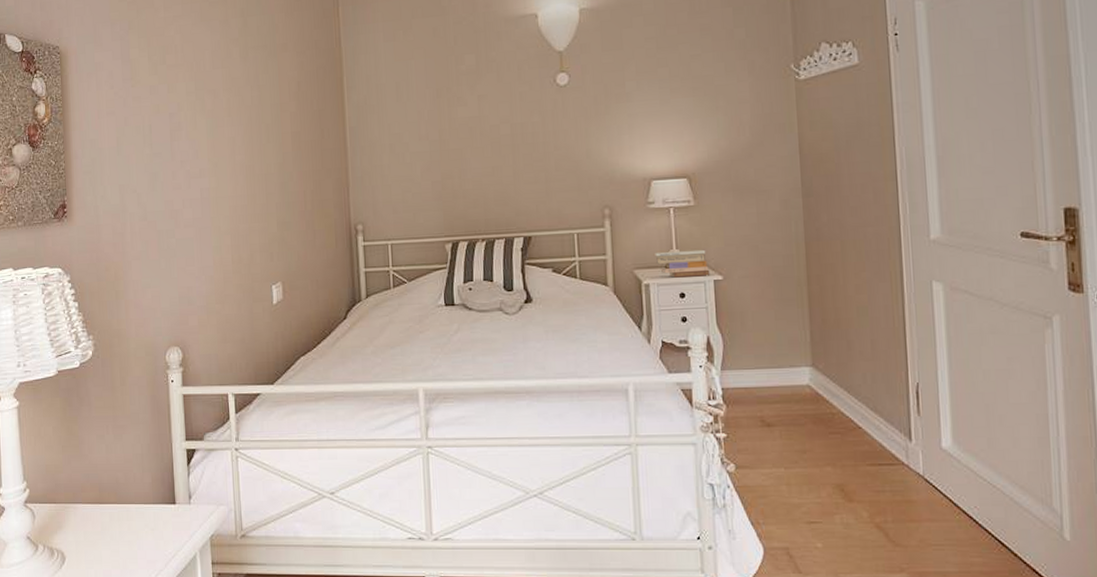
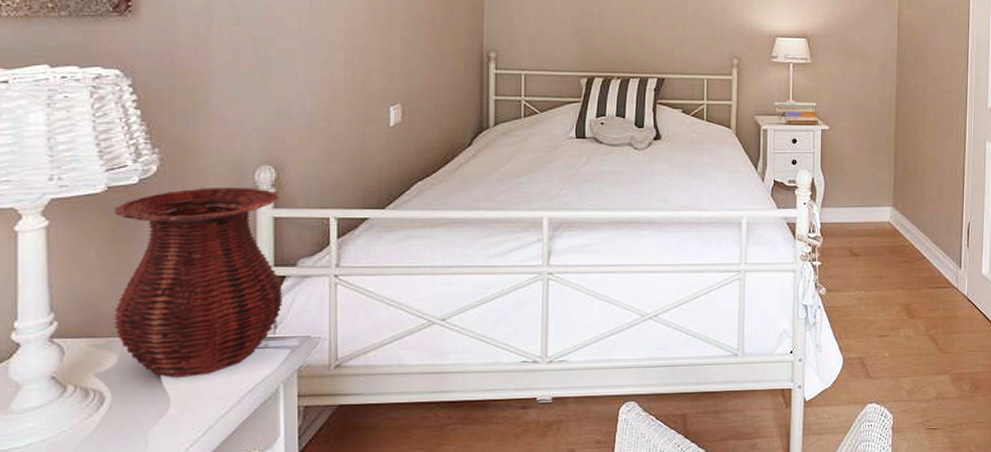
vase: none [63,368,195,543] -> present [114,188,283,379]

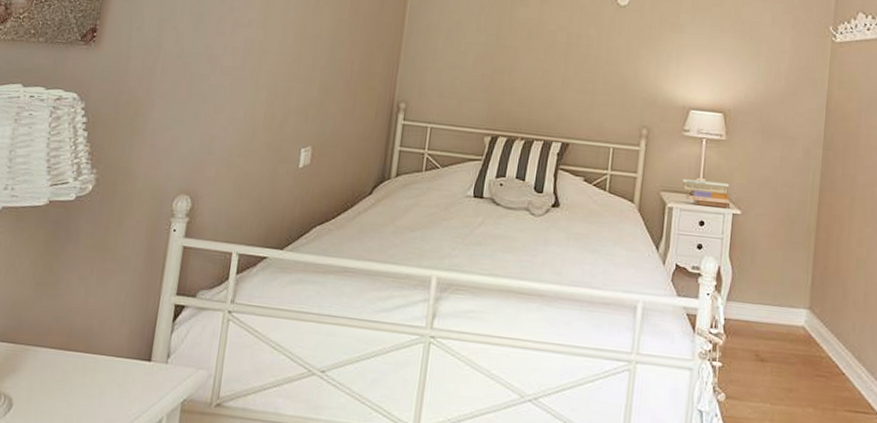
vase: present [114,188,283,379] -> none [32,210,191,396]

